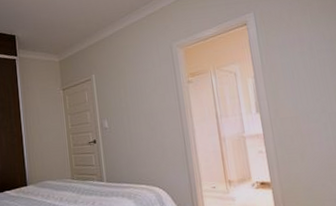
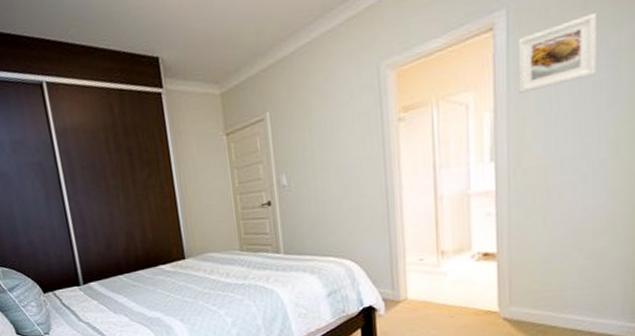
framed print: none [264,17,319,66] -> present [517,13,598,93]

